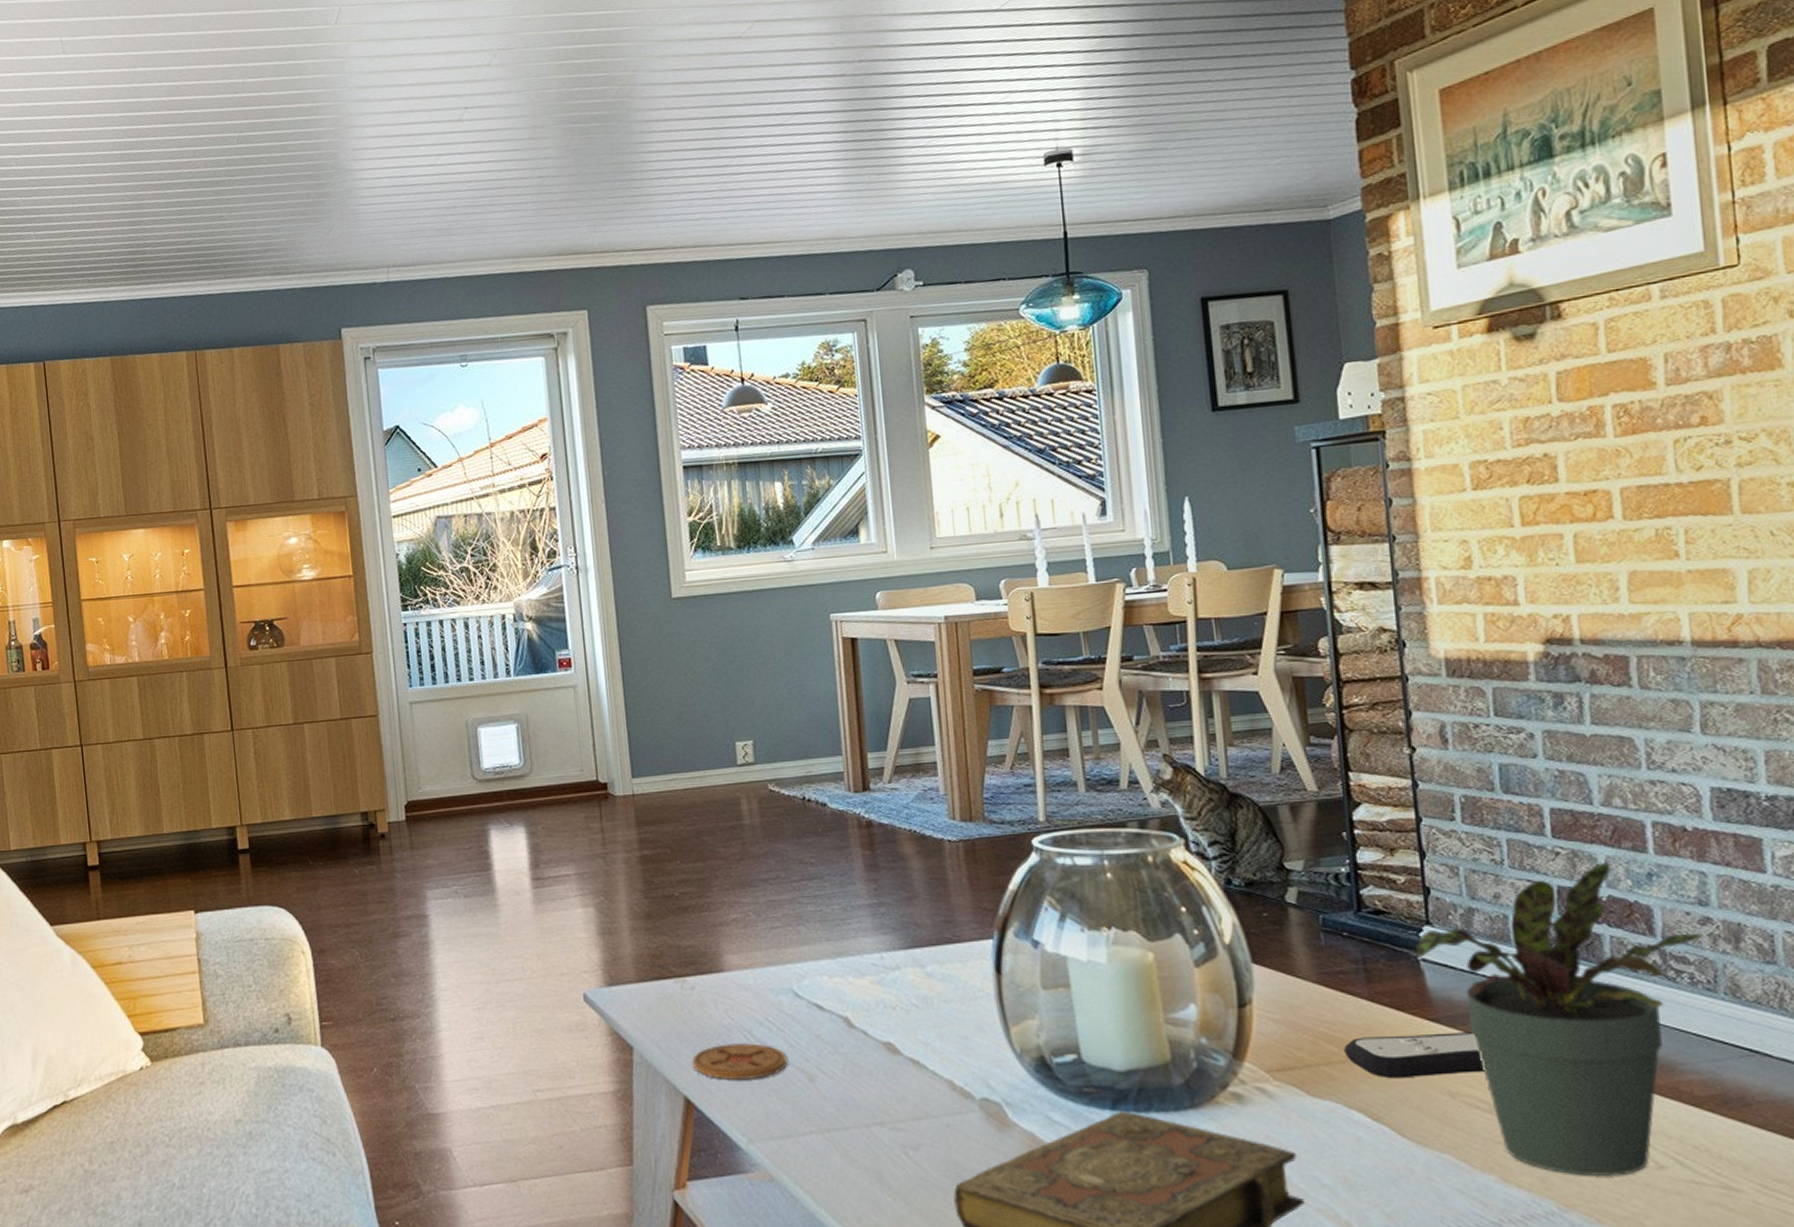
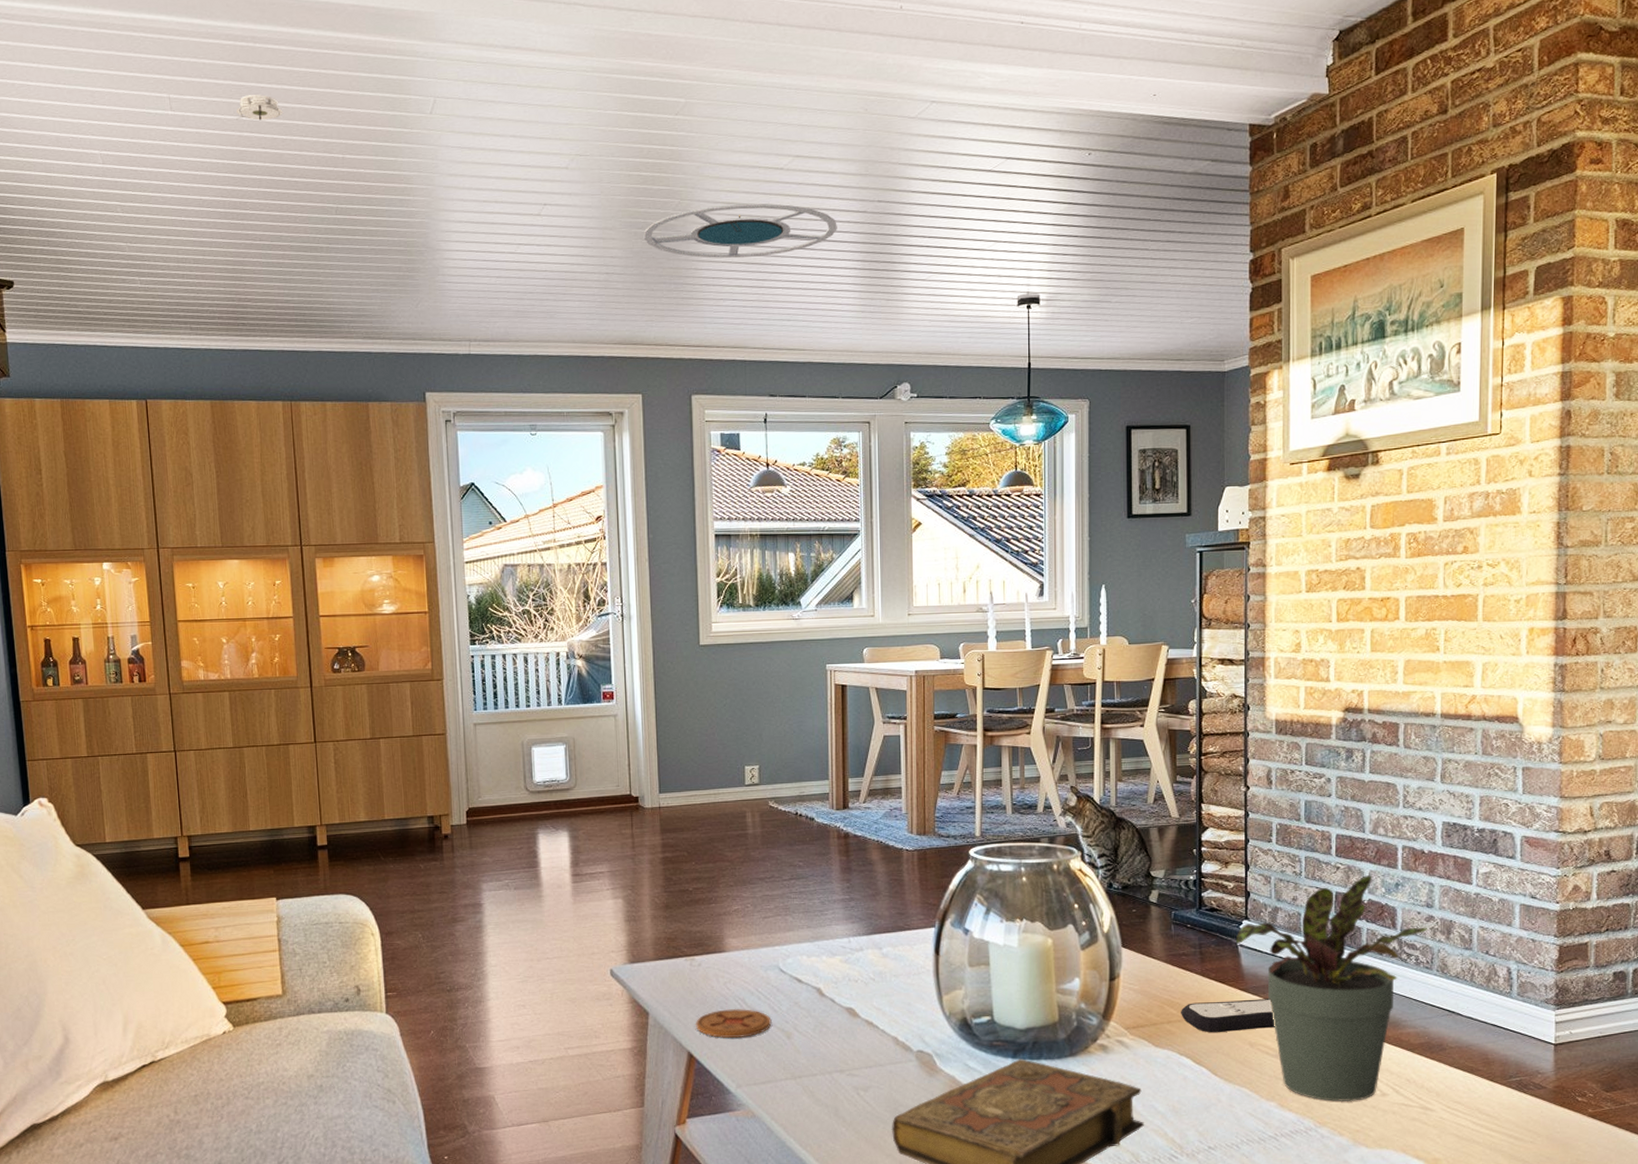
smoke detector: none [129,26,179,56] -> present [236,95,283,121]
ceiling lamp: none [580,77,811,149] -> present [643,203,837,258]

